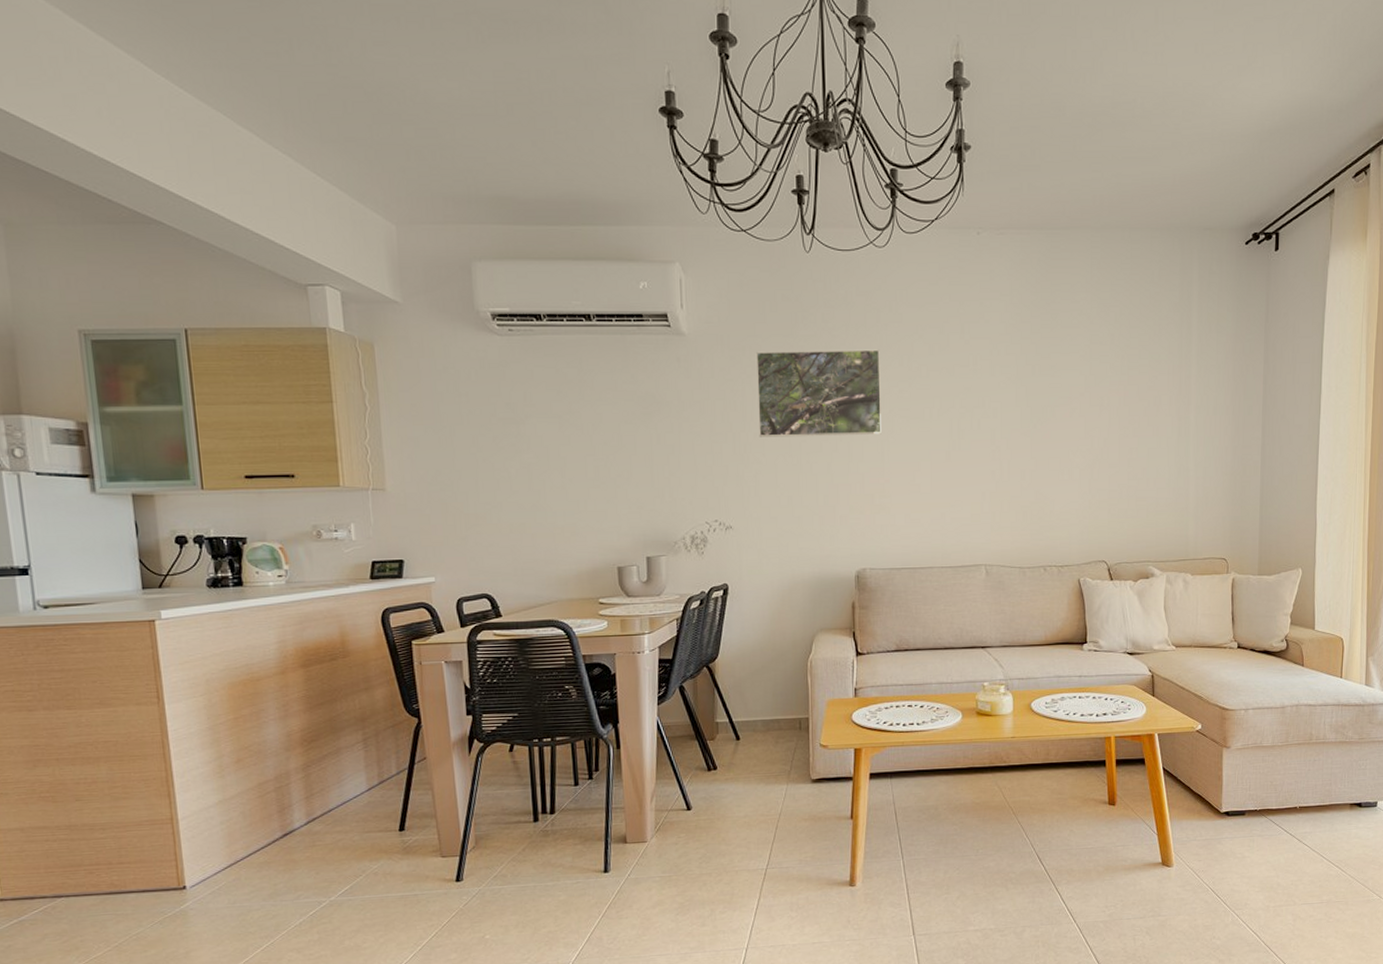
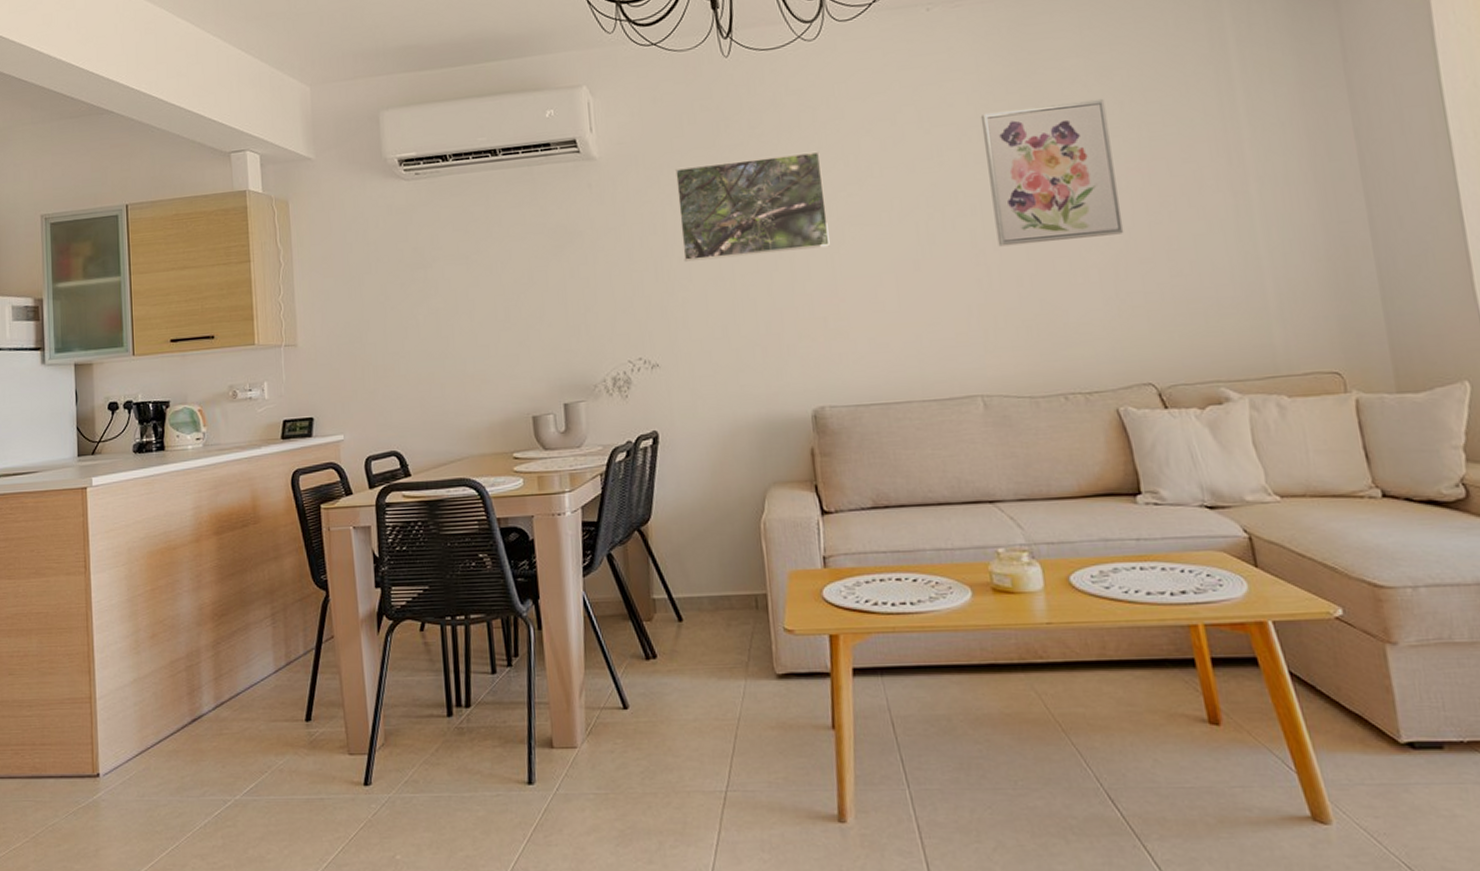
wall art: none [1009,330,1101,446] -> present [980,98,1124,247]

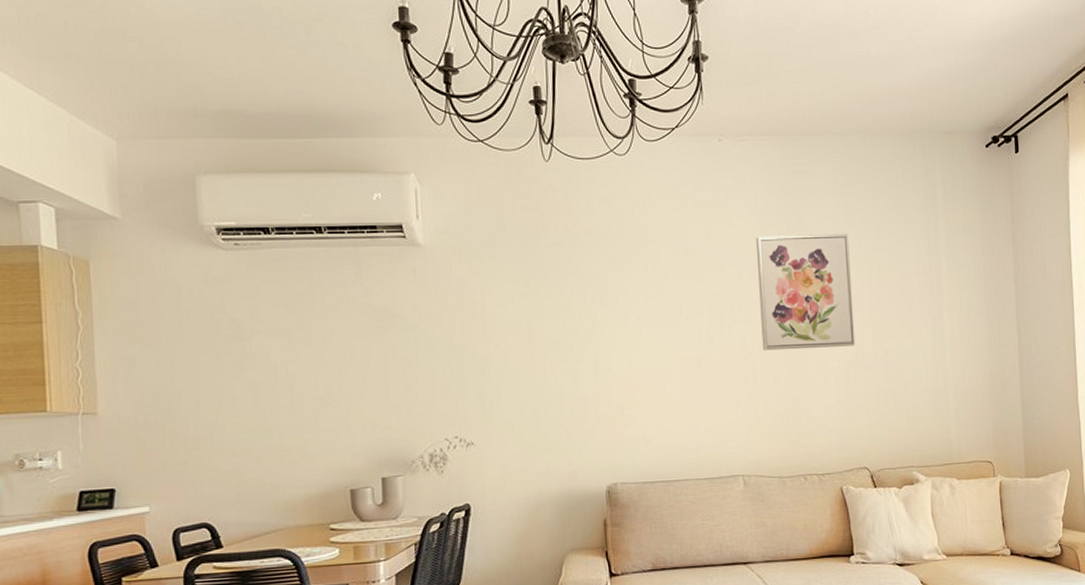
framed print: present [675,151,830,262] -> none [496,256,629,349]

